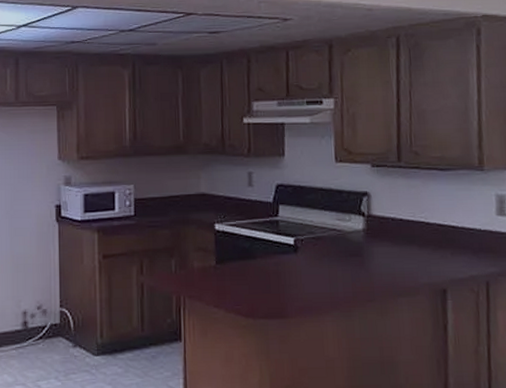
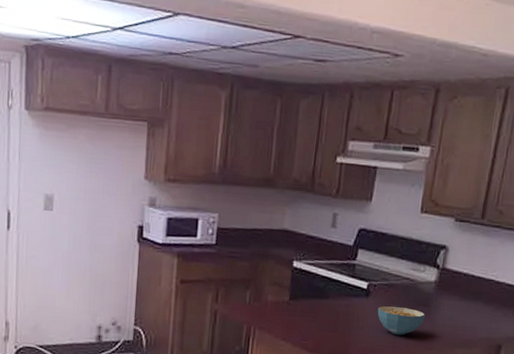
cereal bowl: none [309,259,360,290] -> present [377,306,425,336]

